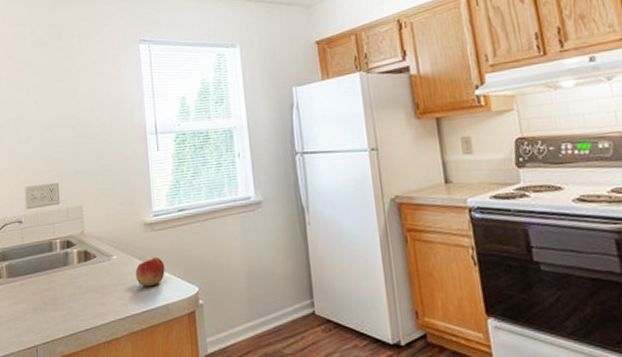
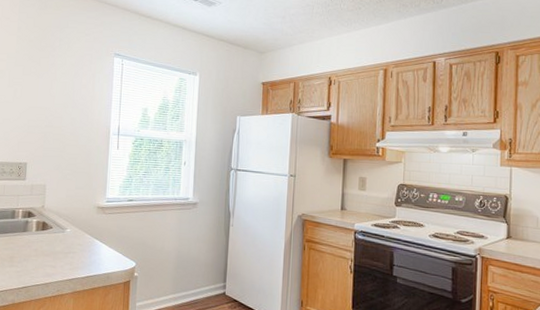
apple: present [135,256,165,287] -> none [84,234,110,258]

